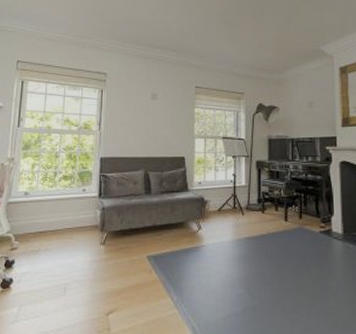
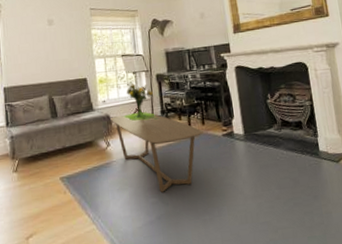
coffee table: none [205,198,301,284] -> present [110,112,205,193]
bouquet: none [218,165,254,207] -> present [123,81,158,121]

